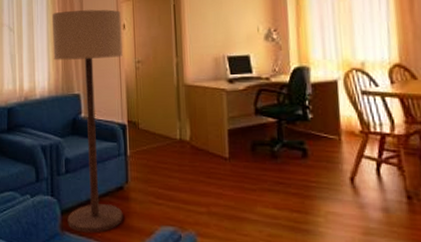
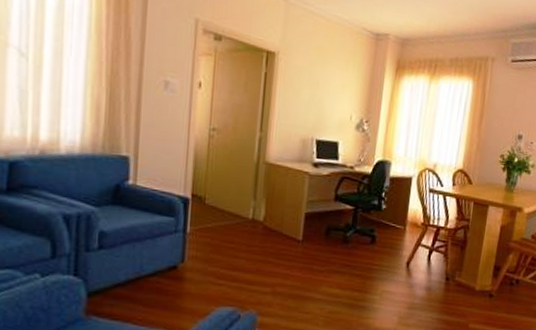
floor lamp: present [52,9,123,234] -> none [93,46,198,317]

